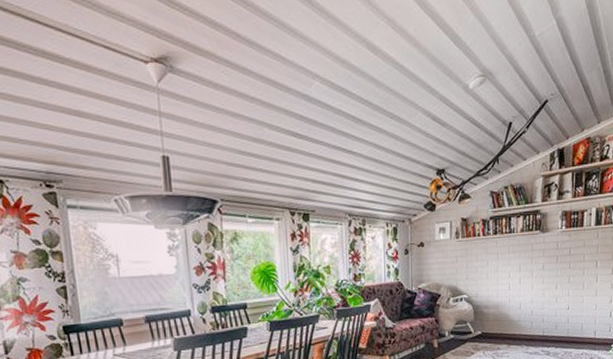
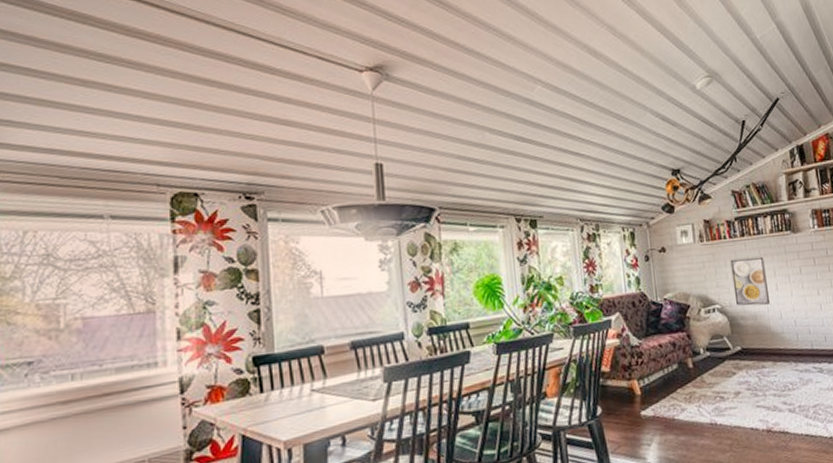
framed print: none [481,253,512,297] -> present [730,256,770,306]

